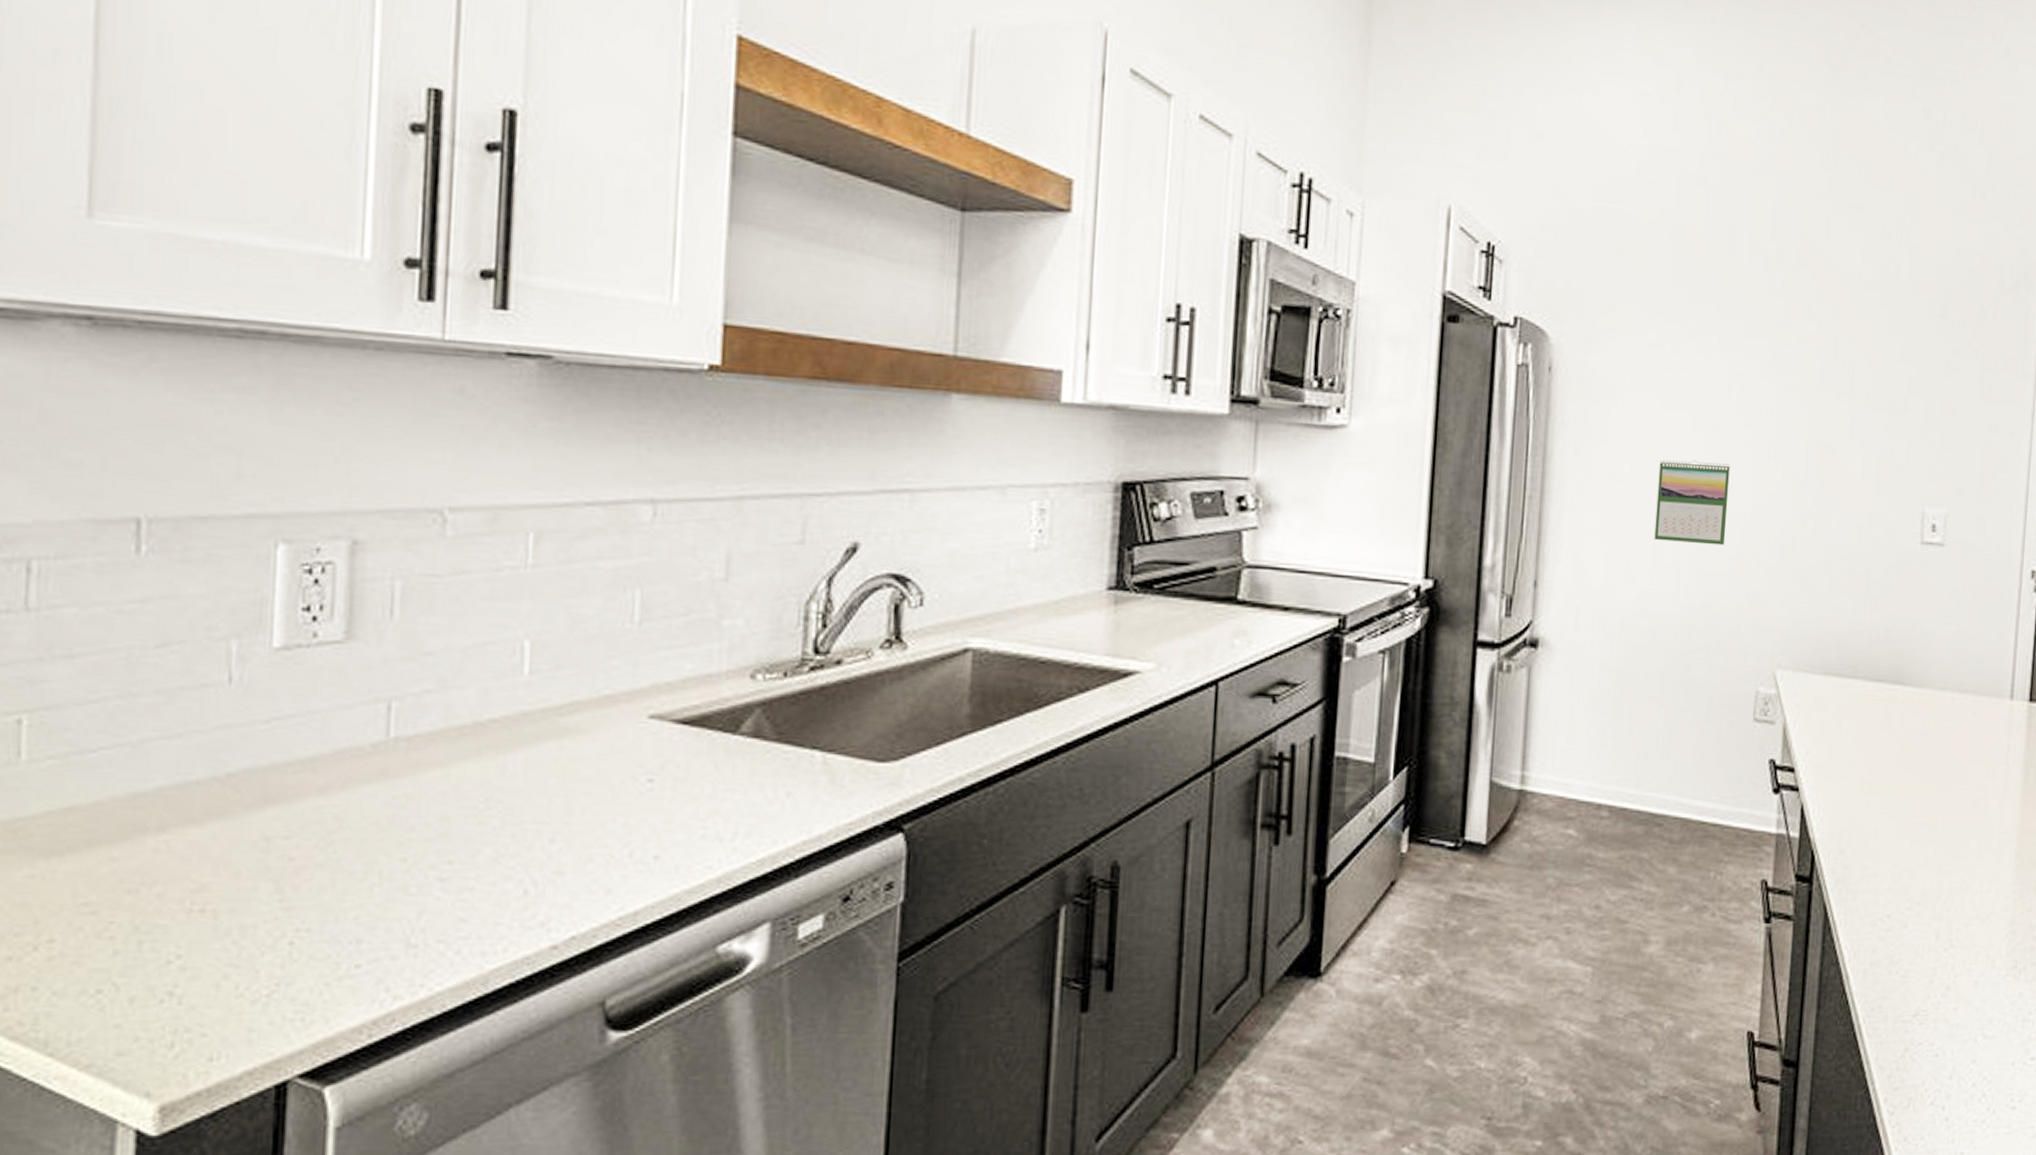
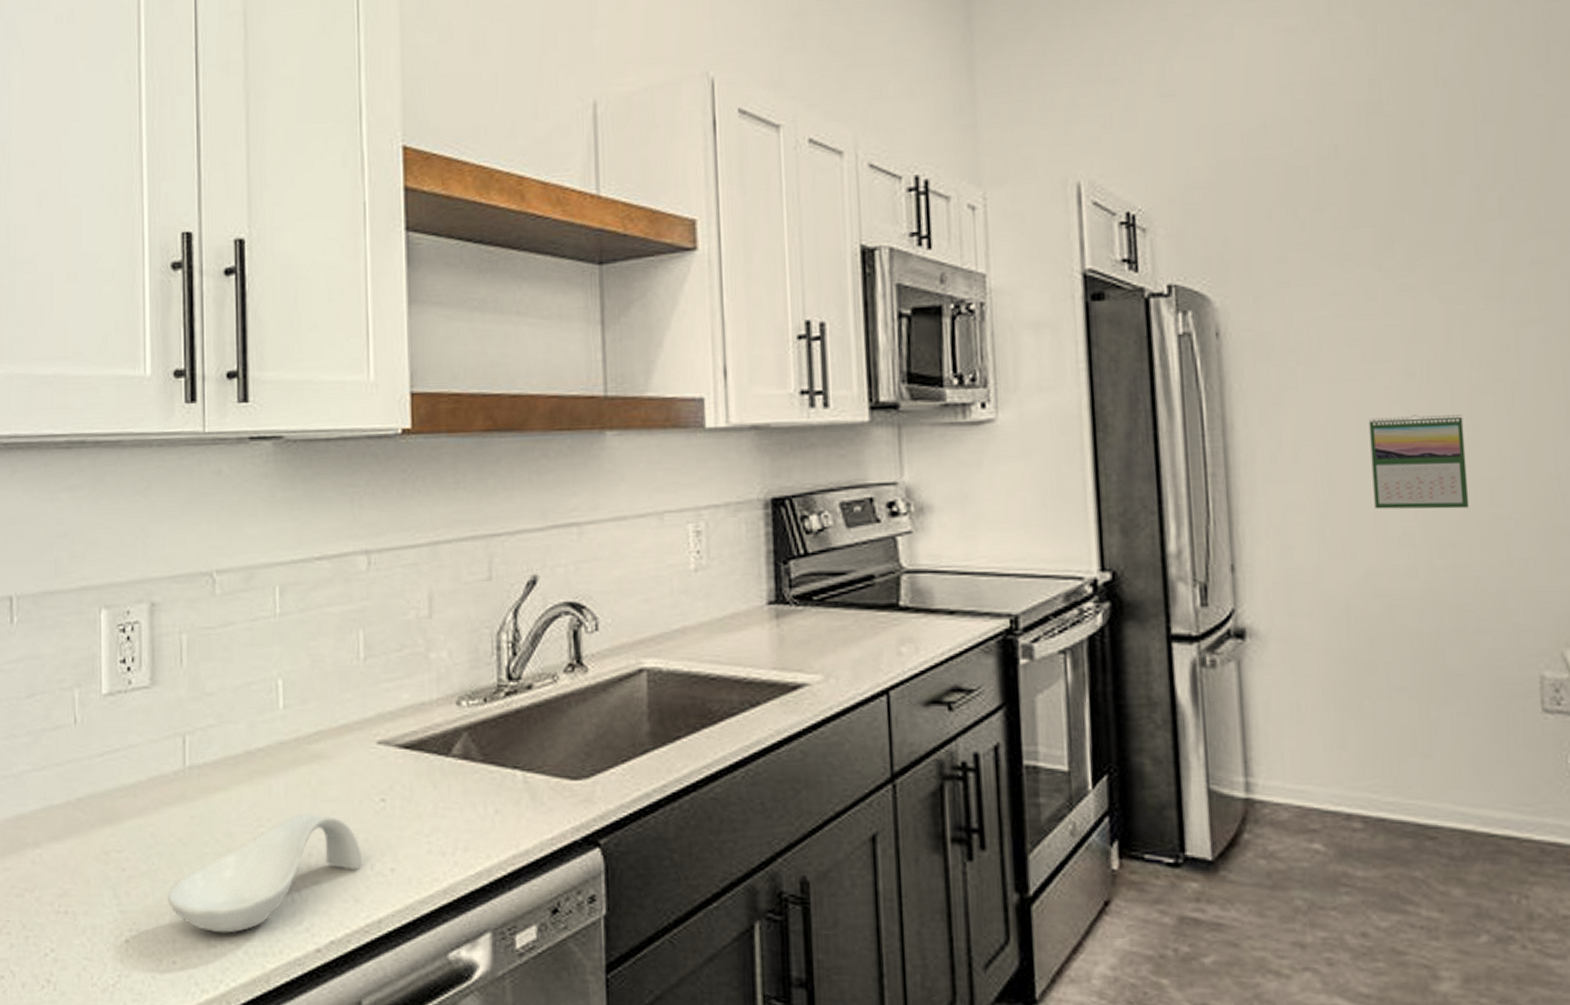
spoon rest: none [352,794,620,931] -> present [167,813,363,933]

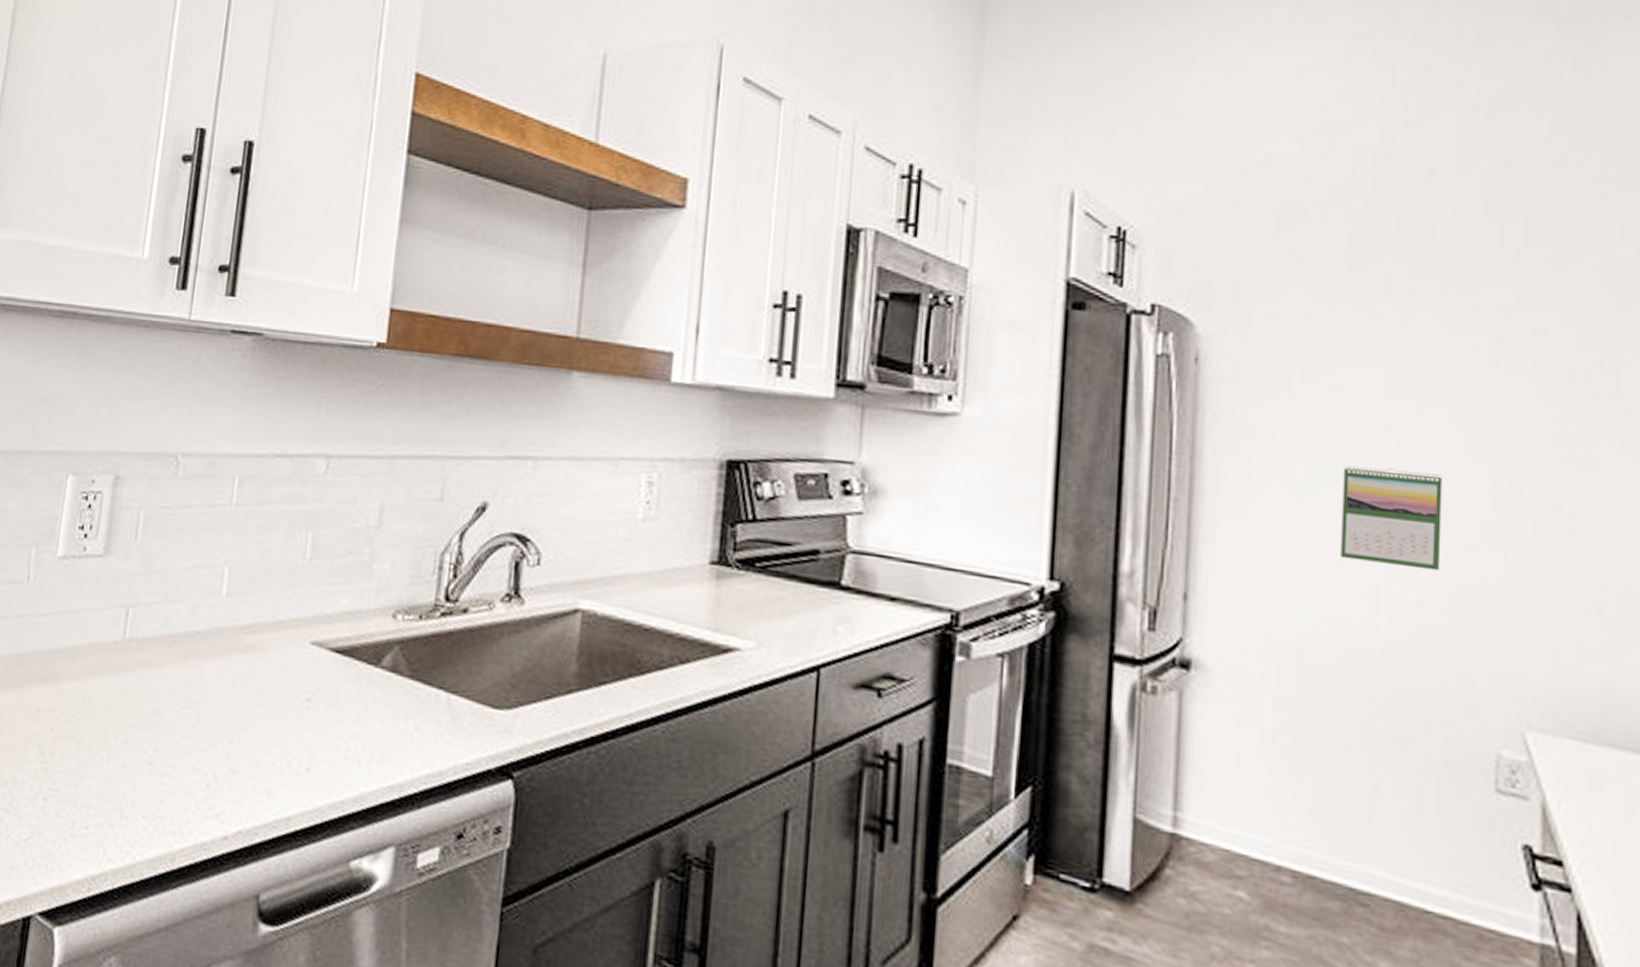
spoon rest: present [167,813,363,933] -> none [88,701,281,808]

